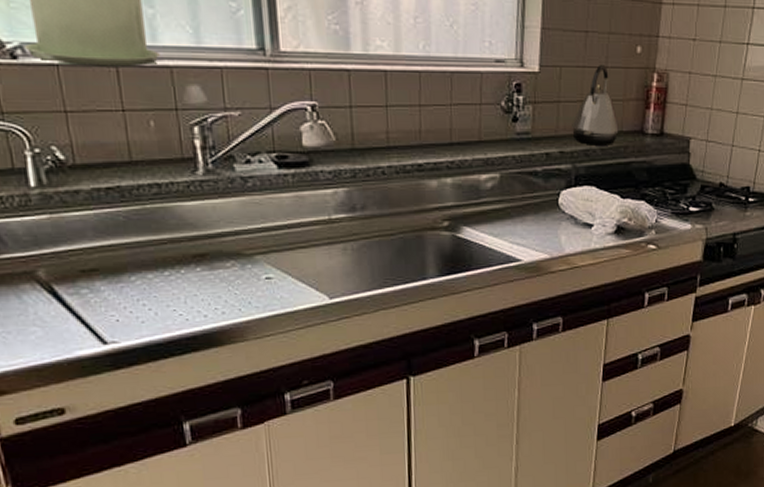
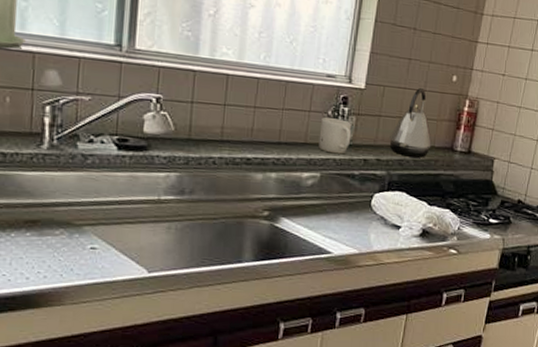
mug: none [493,110,530,150] -> present [318,117,352,154]

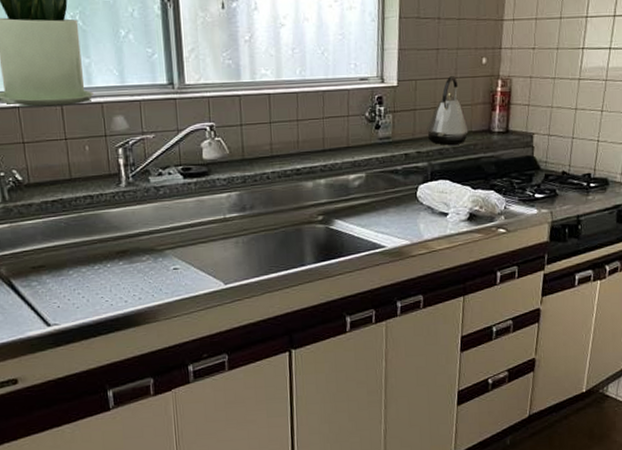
mug: present [318,117,352,154] -> none [359,119,391,153]

